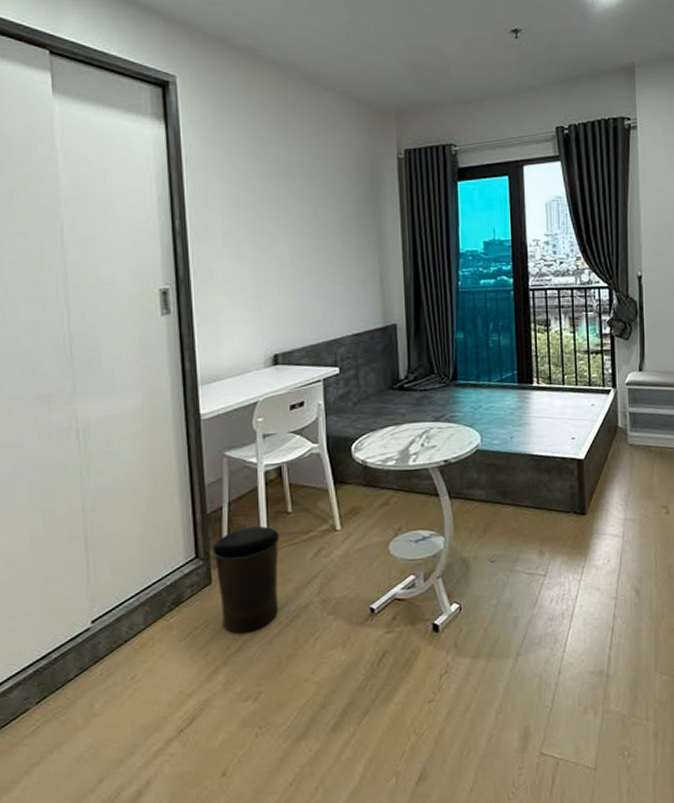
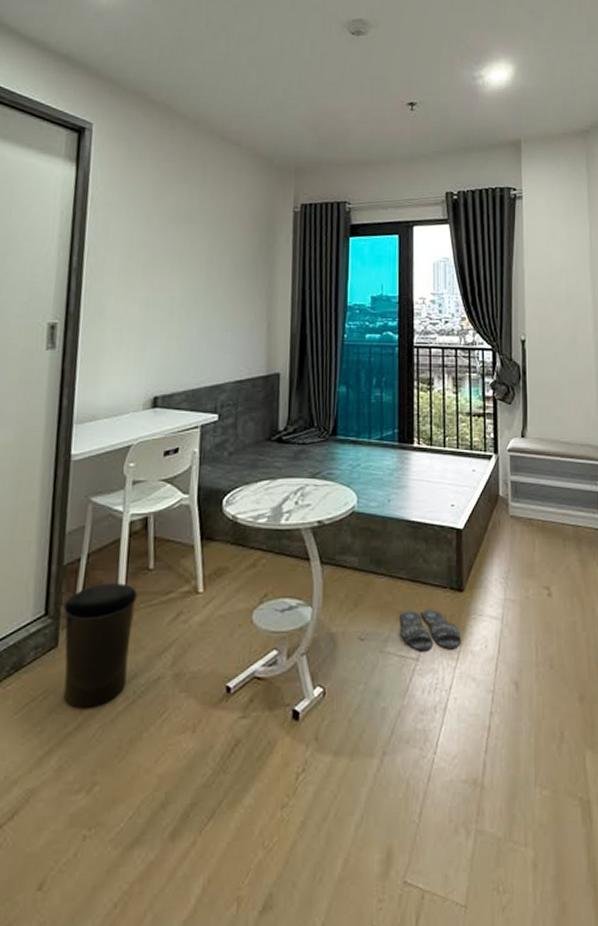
slippers: none [527,531,586,569] -> present [399,609,462,652]

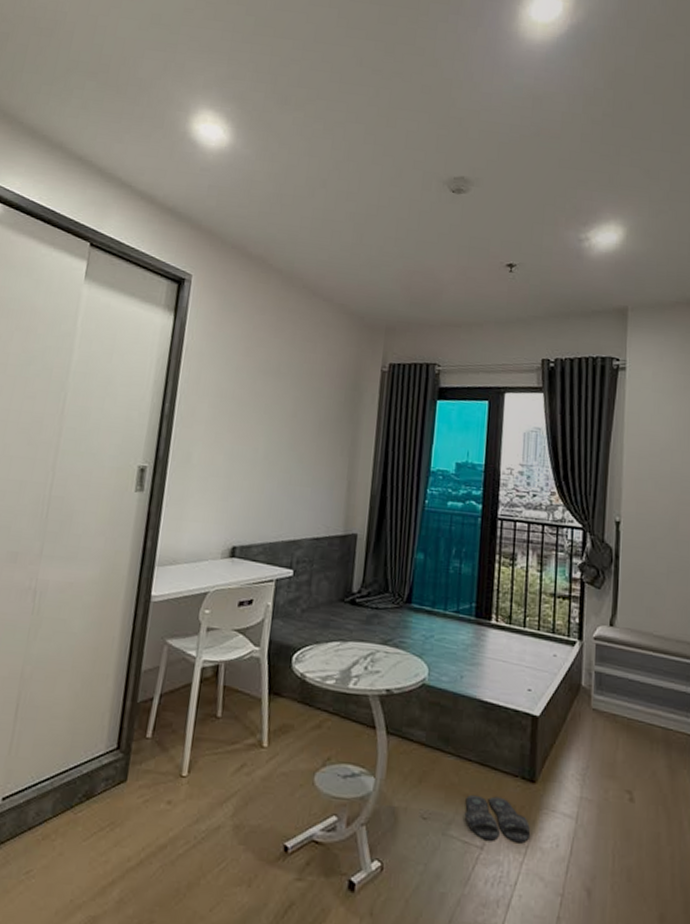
waste bin: present [63,583,138,709] -> none [128,725,205,846]

